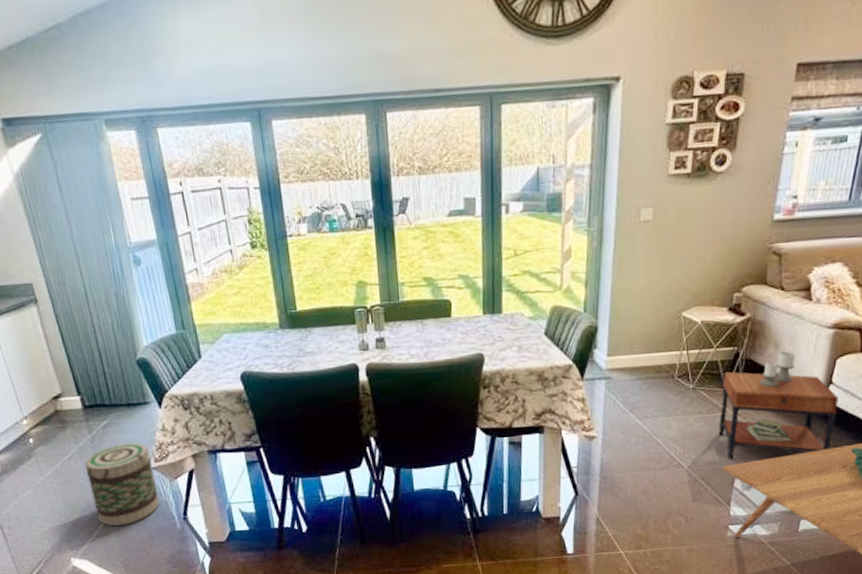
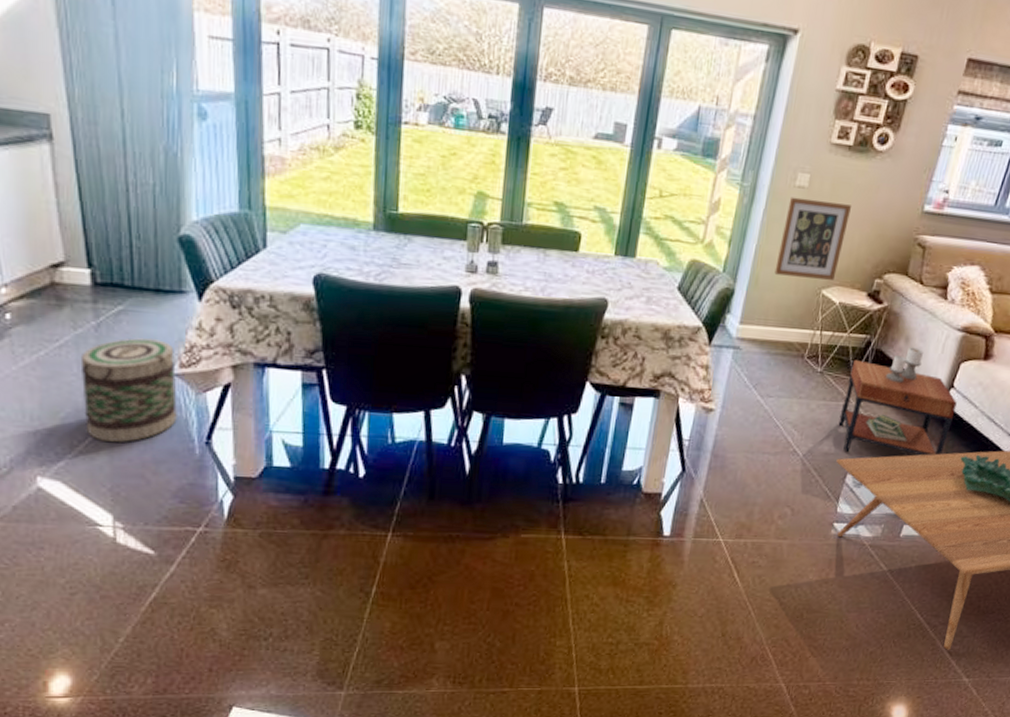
wall art: none [633,228,700,306] -> present [774,197,852,280]

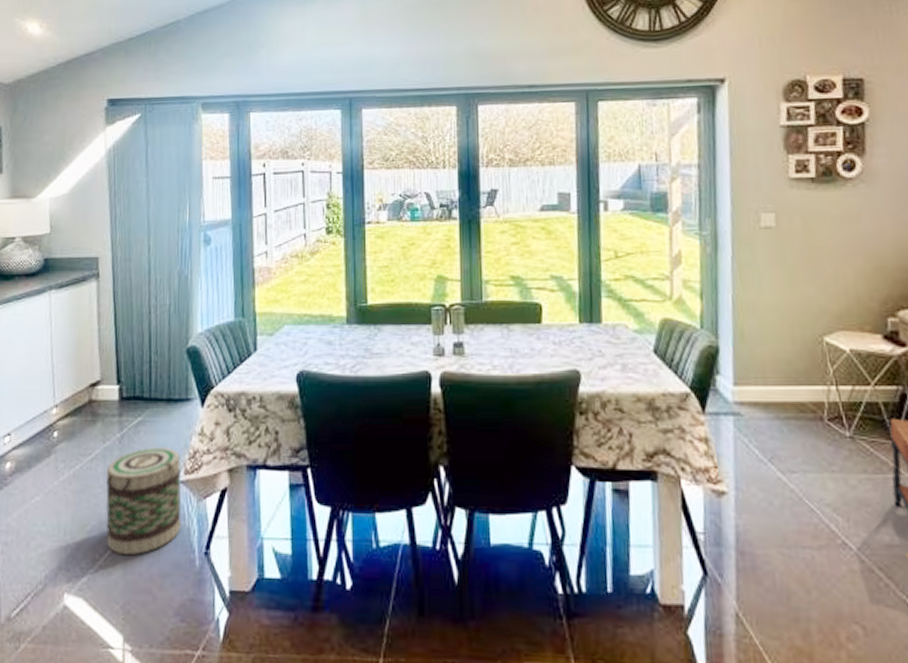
wall art: present [774,197,852,280] -> none [757,238,837,325]

